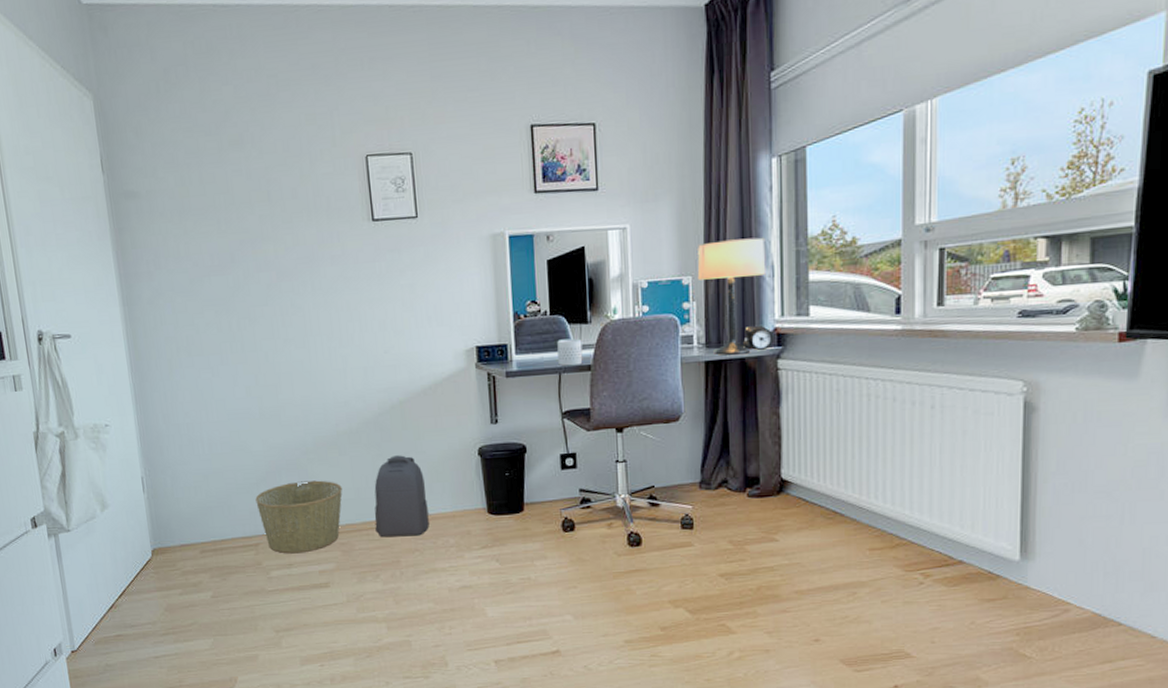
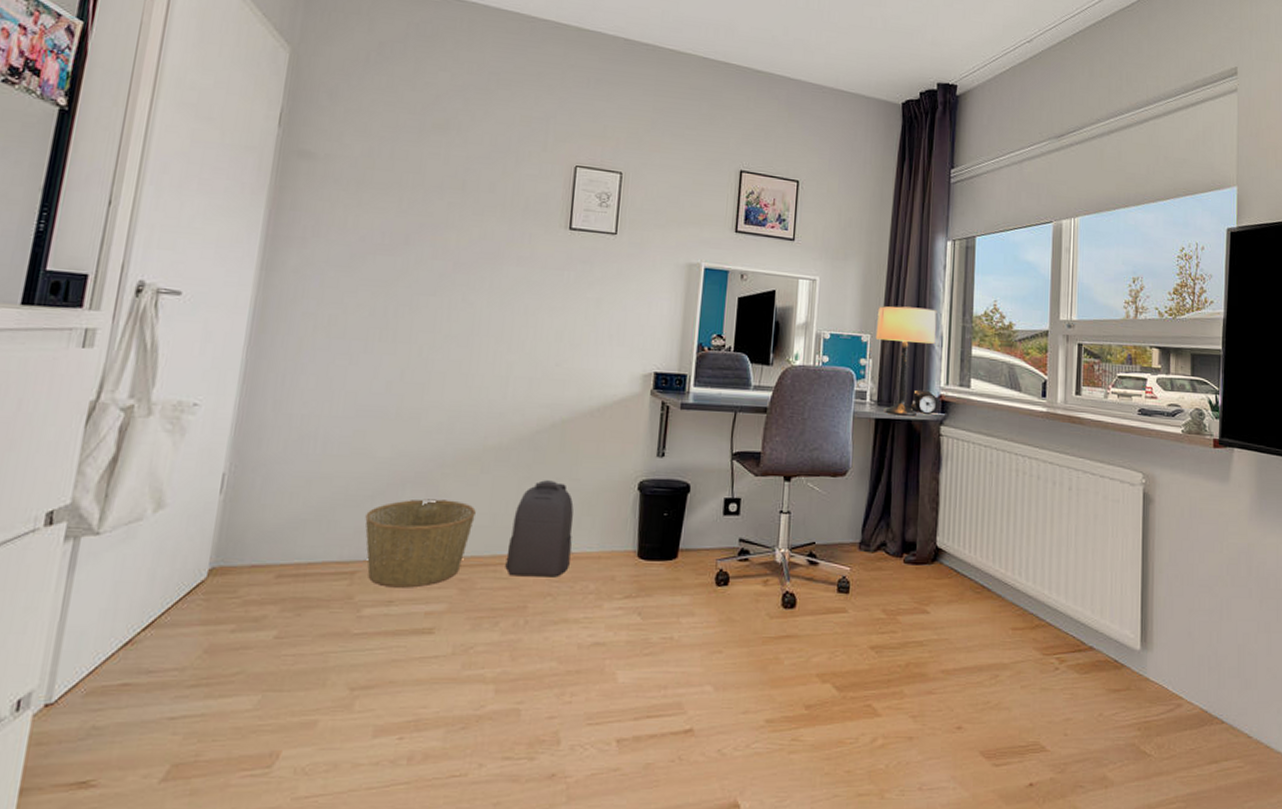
mug: present [557,338,583,366] -> none [735,377,762,406]

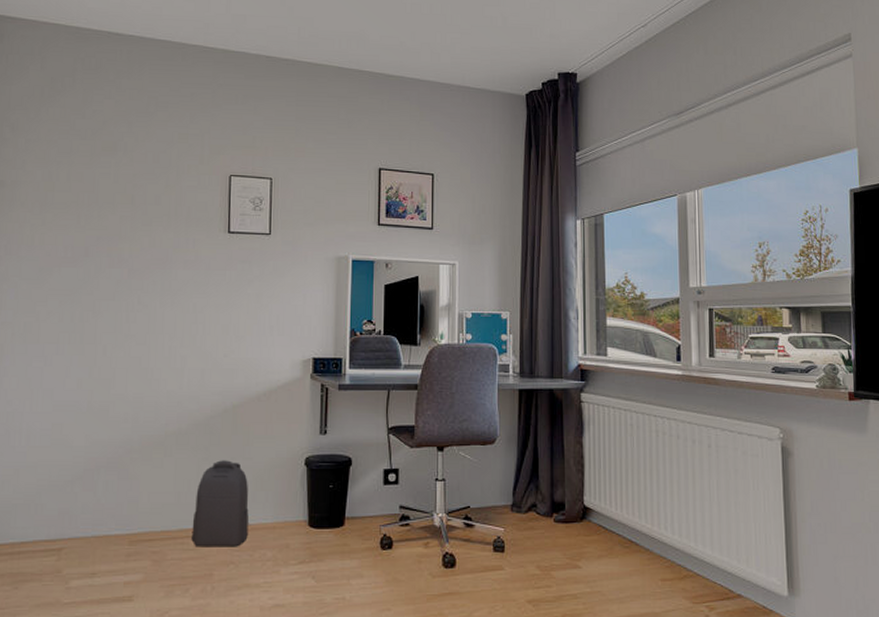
basket: present [365,499,476,588] -> none [67,481,162,561]
table lamp: present [875,305,936,416] -> none [514,283,572,385]
alarm clock: present [911,389,940,416] -> none [552,360,579,384]

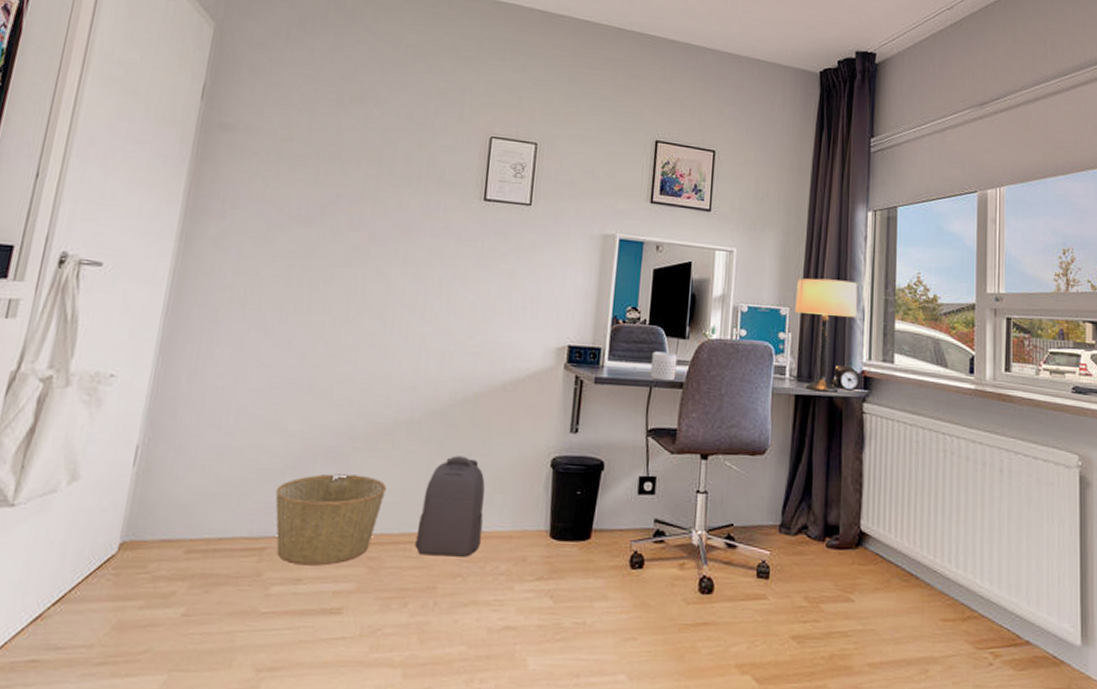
basket: none [67,481,162,561] -> present [275,474,386,566]
mug: none [388,358,411,384] -> present [651,351,678,381]
table lamp: none [514,283,572,385] -> present [794,278,858,393]
alarm clock: none [552,360,579,384] -> present [832,364,863,392]

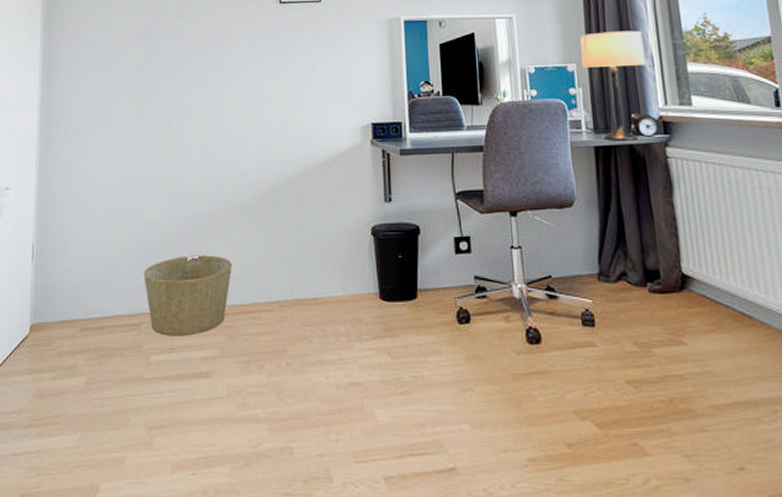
backpack: present [415,456,485,557] -> none [263,231,319,322]
mug: present [651,351,678,381] -> none [450,119,475,146]

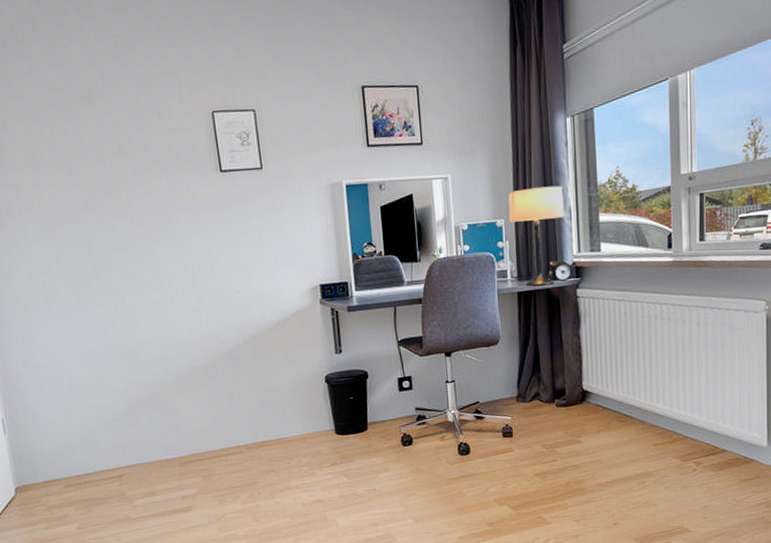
basket: present [143,255,232,336] -> none [117,412,201,483]

